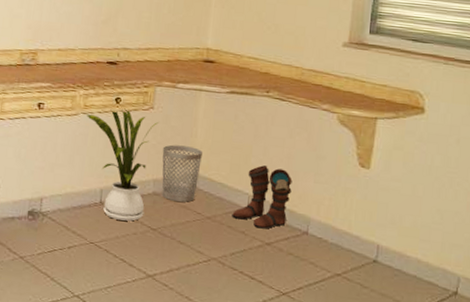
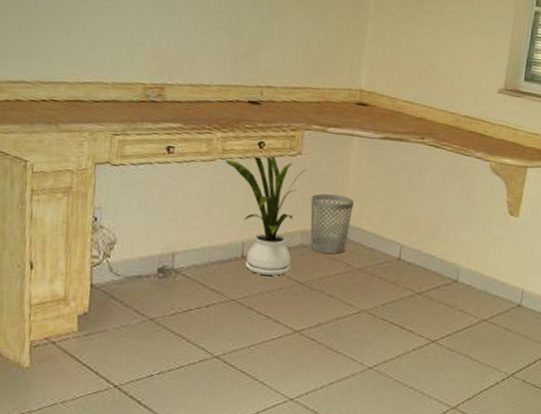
boots: present [232,165,293,229] -> none [383,214,445,279]

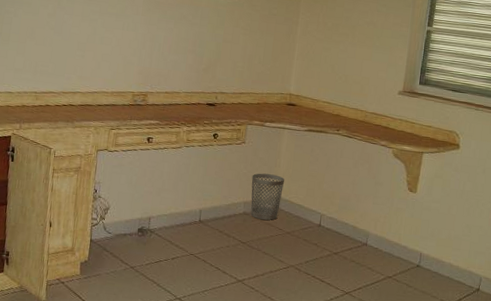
house plant: present [224,154,307,276] -> none [188,143,249,236]

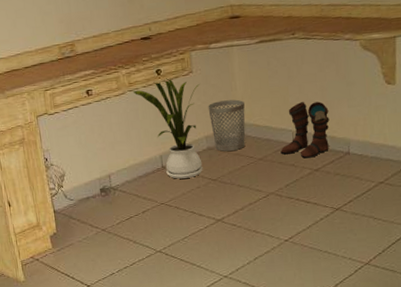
house plant: none [188,143,249,236] -> present [132,78,203,179]
boots: none [307,190,356,242] -> present [280,101,330,159]

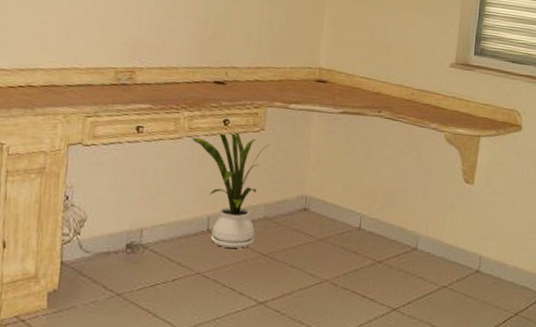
wastebasket: present [208,99,246,151] -> none [273,167,315,225]
boots: present [280,101,330,159] -> none [344,185,403,248]

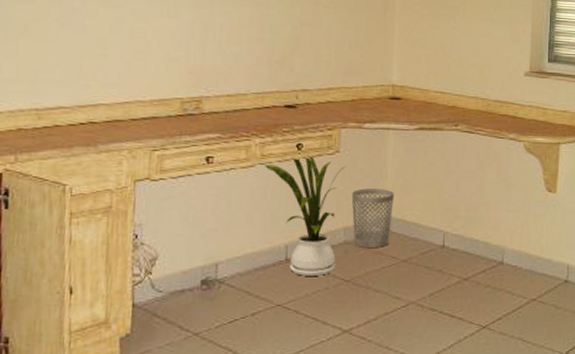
wastebasket: none [273,167,315,225] -> present [351,188,394,247]

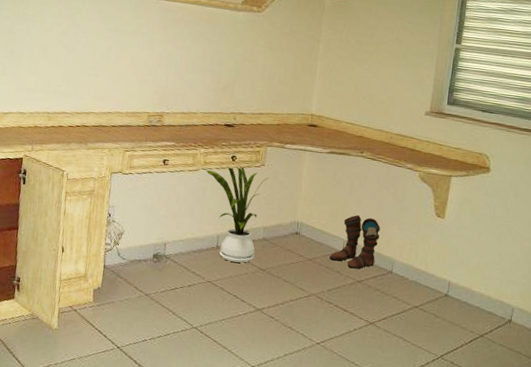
wastebasket: present [351,188,394,247] -> none [270,197,306,247]
boots: none [428,200,485,265] -> present [329,215,381,269]

